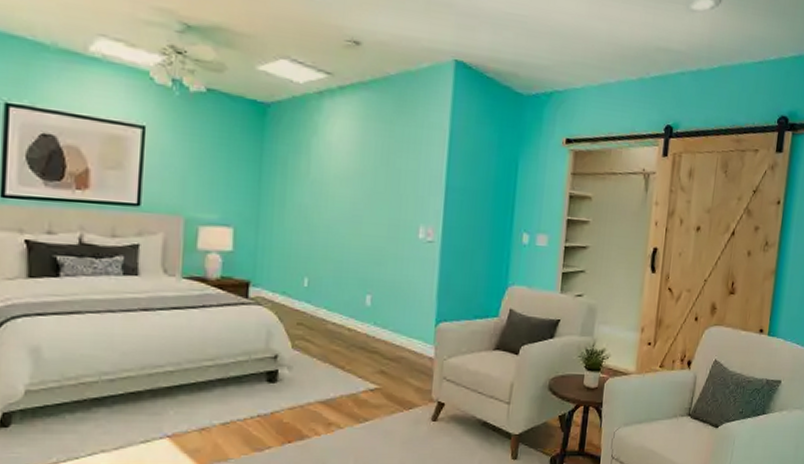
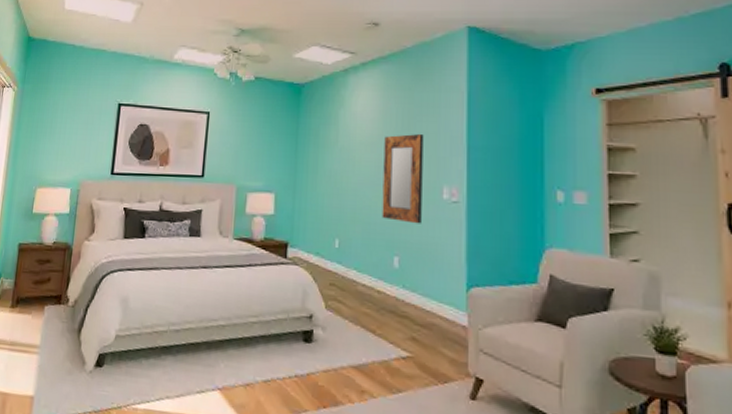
home mirror: none [355,170,403,263] -> present [382,134,424,224]

